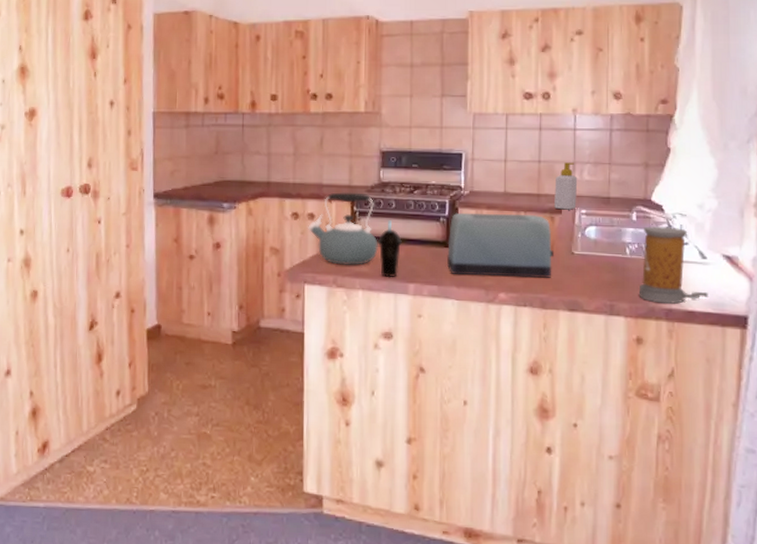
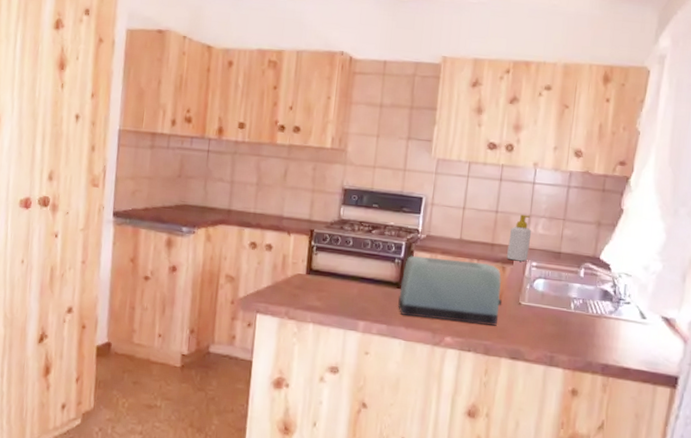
kettle: present [307,192,378,265] -> none [264,225,333,300]
cup: present [377,220,402,278] -> none [332,257,356,314]
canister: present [638,225,708,304] -> none [578,283,644,360]

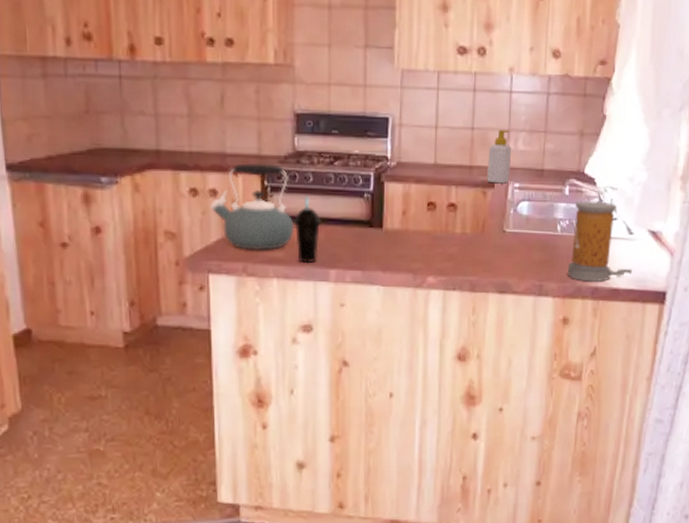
kettle: none [264,225,333,300] -> present [208,163,294,250]
cup: none [332,257,356,314] -> present [293,197,321,264]
toaster: present [398,255,503,326] -> none [371,187,486,259]
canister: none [578,283,644,360] -> present [567,200,632,282]

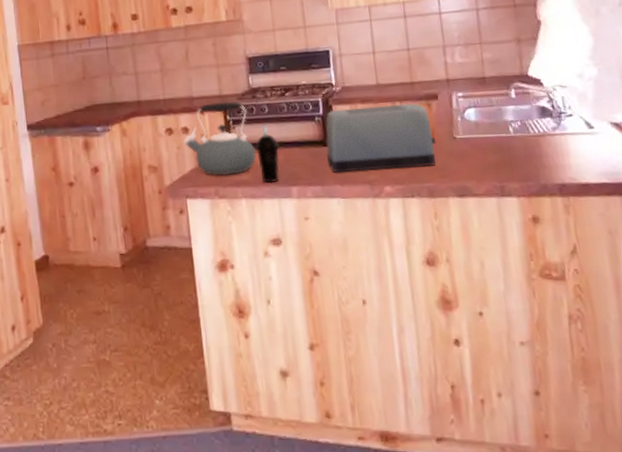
toaster: none [371,187,486,259] -> present [325,103,436,173]
soap bottle: present [487,130,512,184] -> none [427,46,452,96]
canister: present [567,200,632,282] -> none [524,100,601,179]

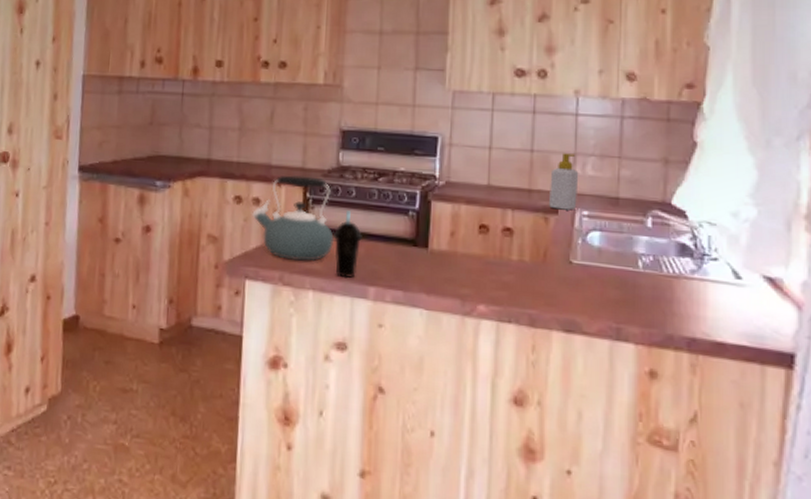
toaster: present [325,103,436,173] -> none [415,206,548,291]
soap bottle: none [427,46,452,96] -> present [549,153,579,210]

